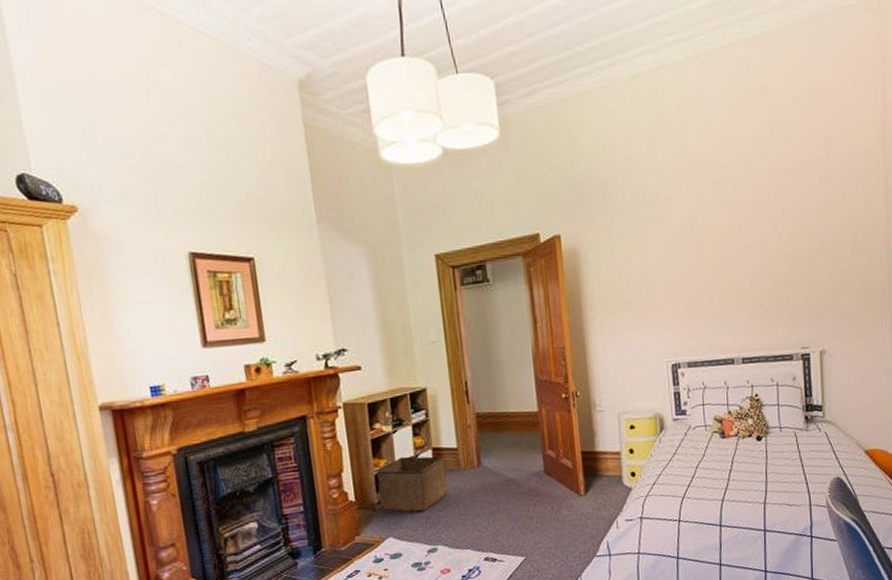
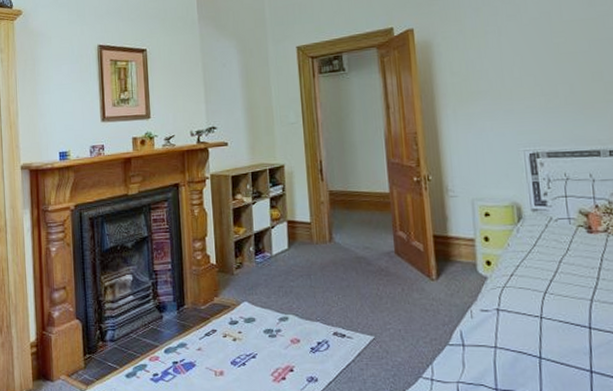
storage bin: present [377,456,448,512] -> none [236,226,300,281]

